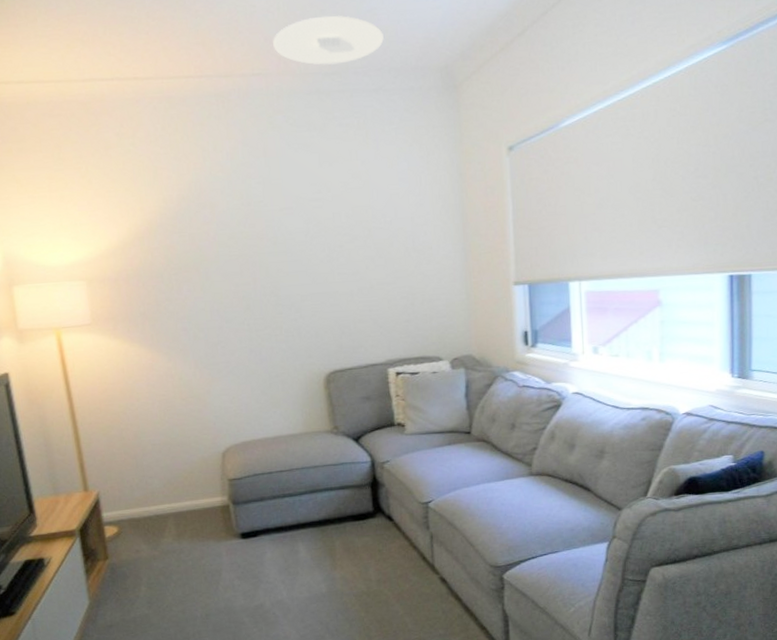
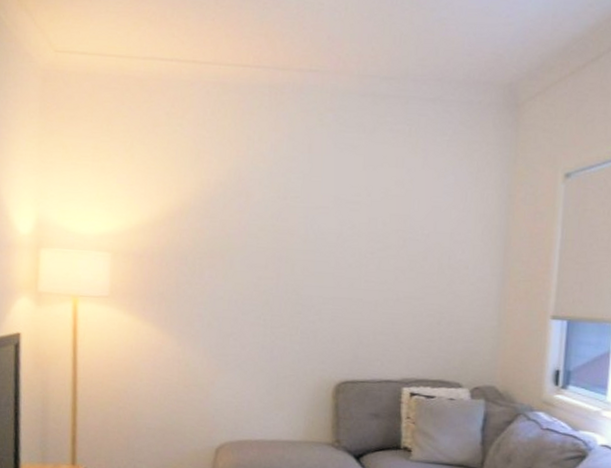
ceiling light: present [273,15,384,65] -> none [335,20,449,70]

